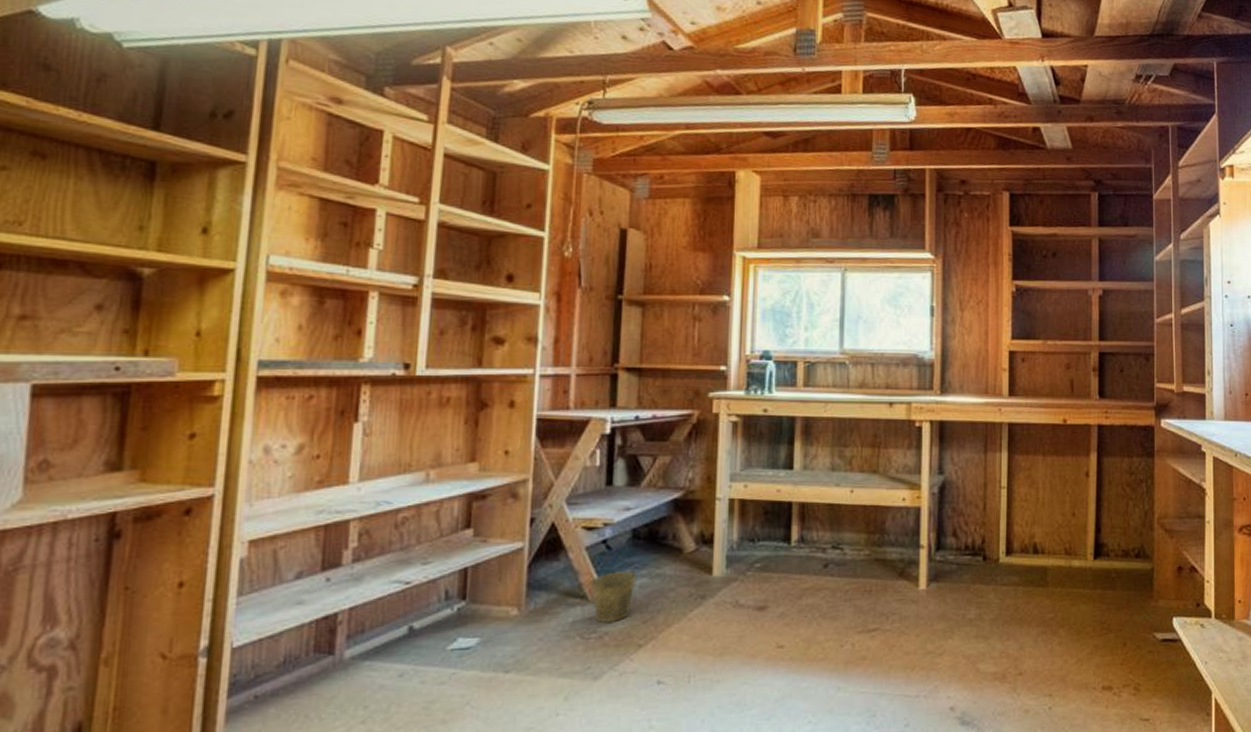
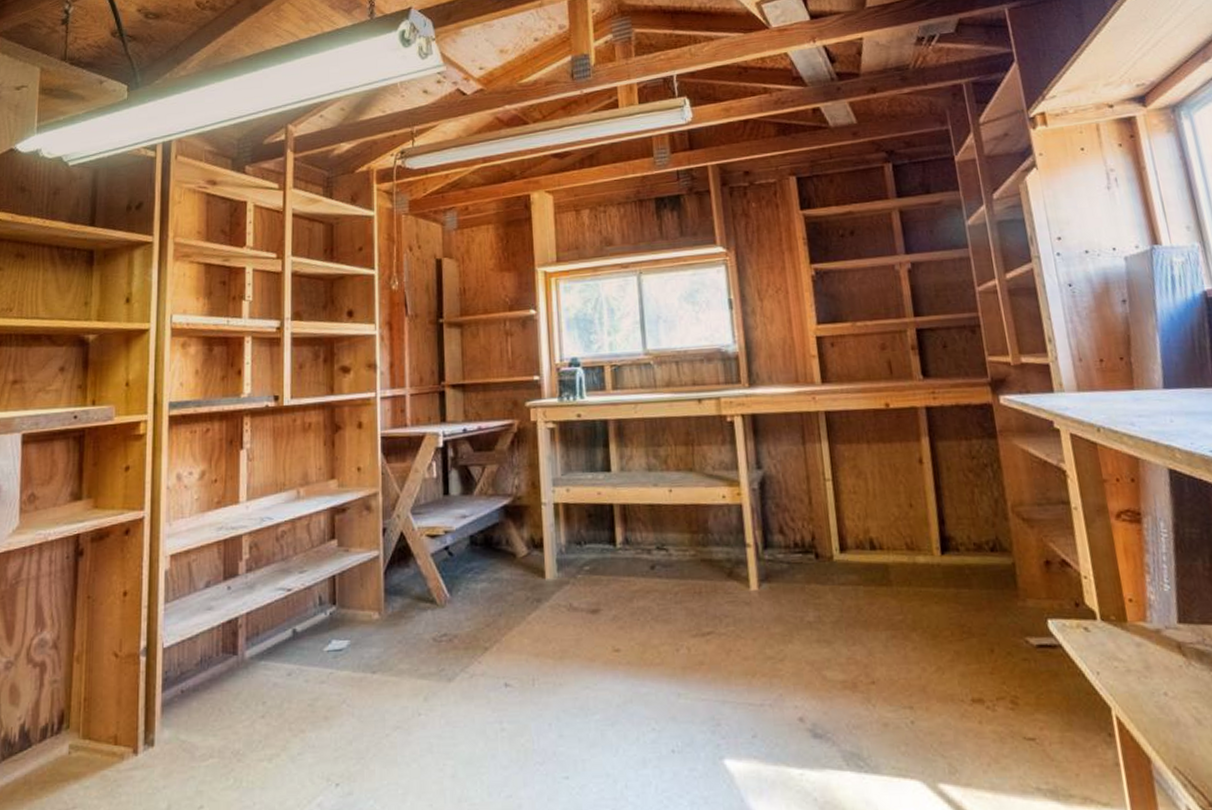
bucket: present [590,552,636,624] -> none [437,558,477,627]

